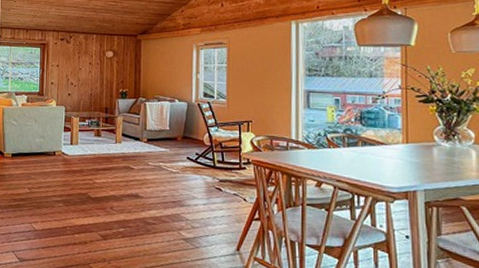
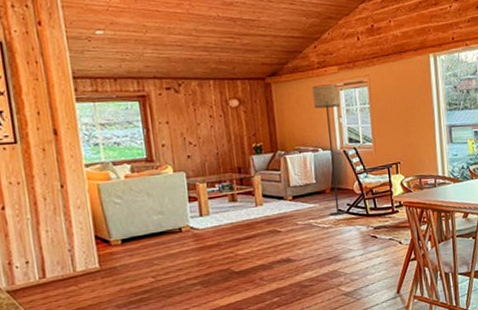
floor lamp: none [175,44,200,162] -> present [312,84,347,216]

